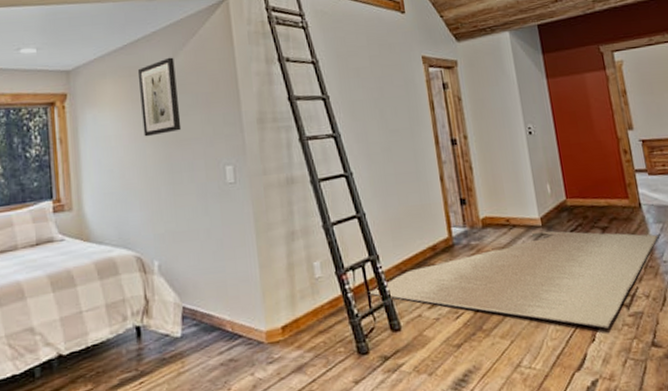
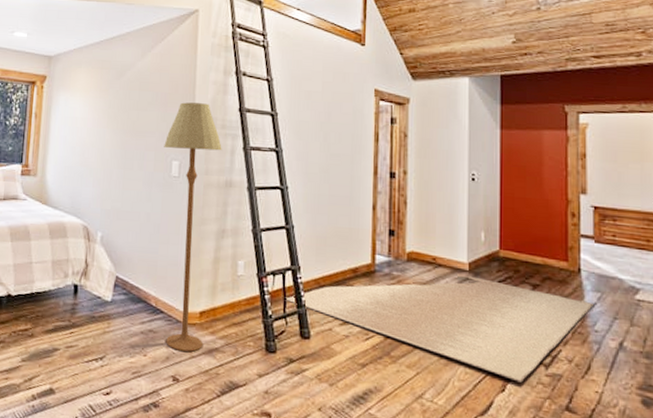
wall art: present [137,57,182,137] -> none [106,57,142,124]
floor lamp: none [213,97,291,376] -> present [164,102,222,352]

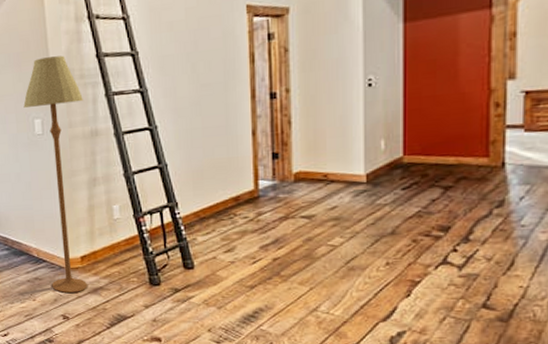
rug: present [285,276,593,383] -> none [165,187,520,286]

